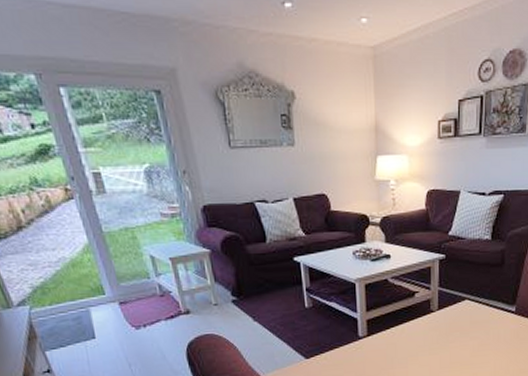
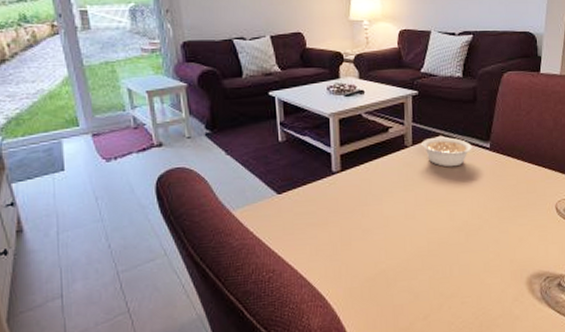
legume: none [447,301,499,331] -> present [421,136,474,167]

